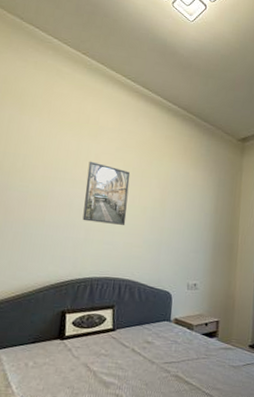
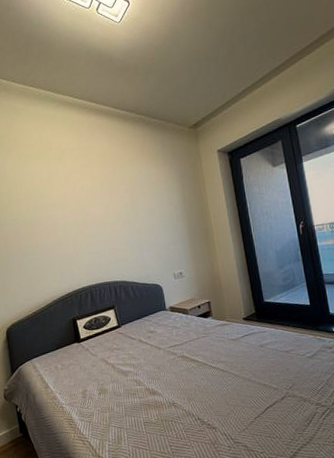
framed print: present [82,161,131,225] -> none [61,183,106,238]

